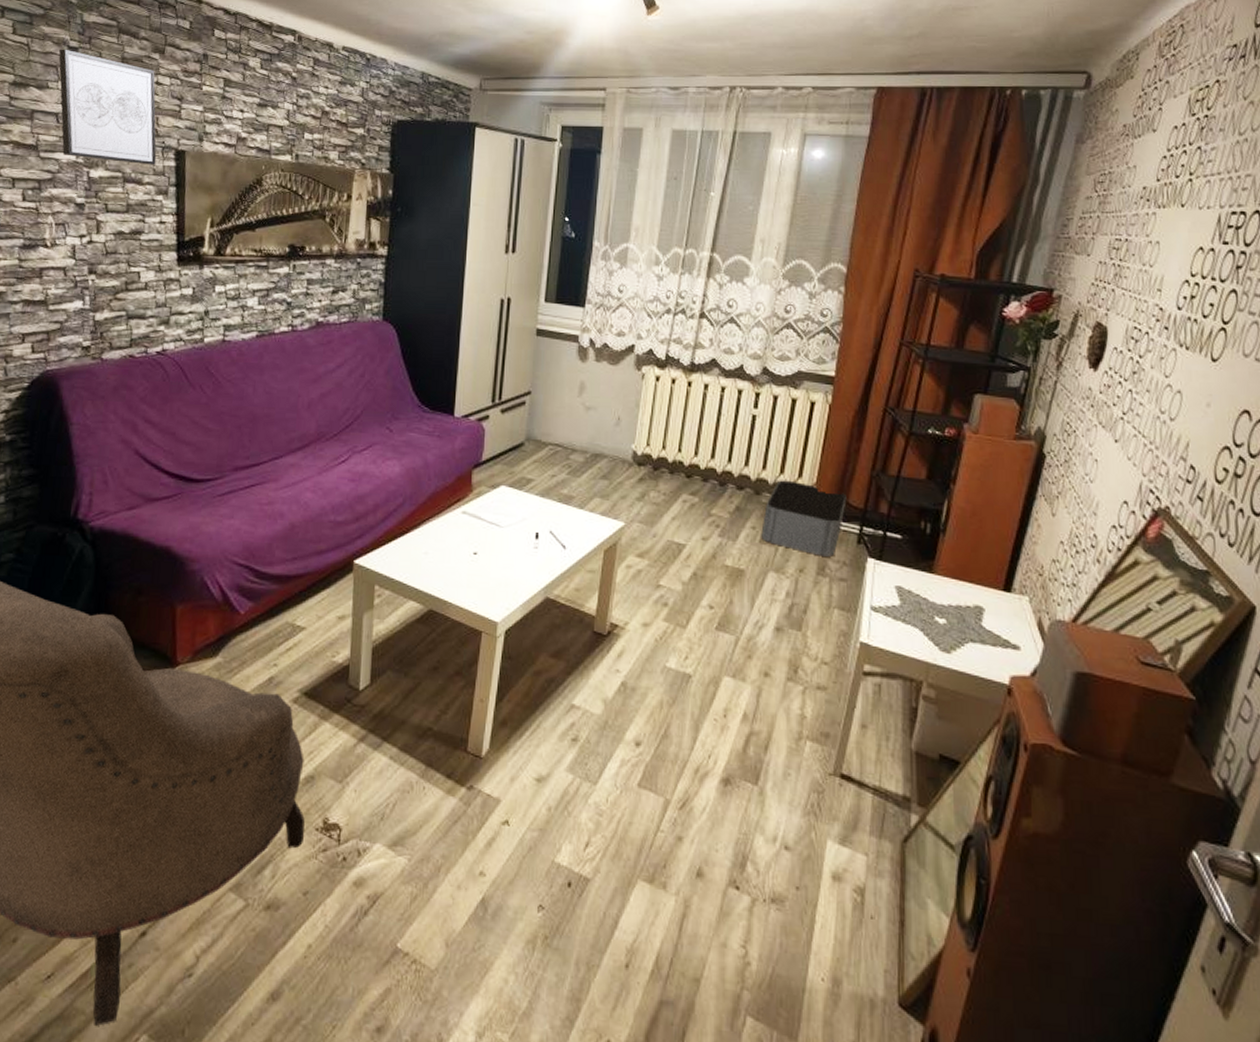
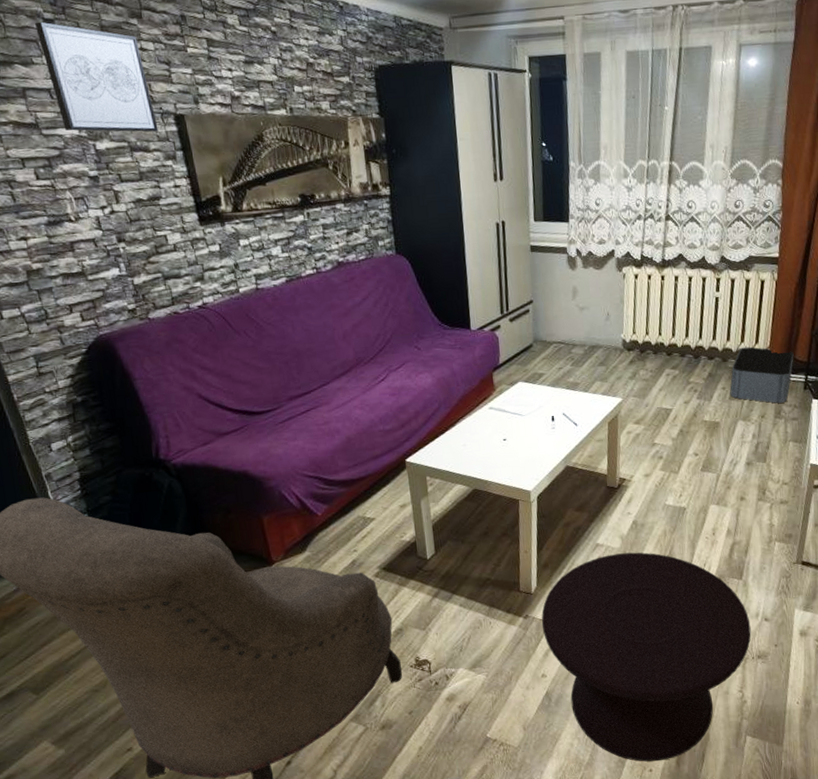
side table: none [488,722,765,1031] -> present [541,552,751,762]

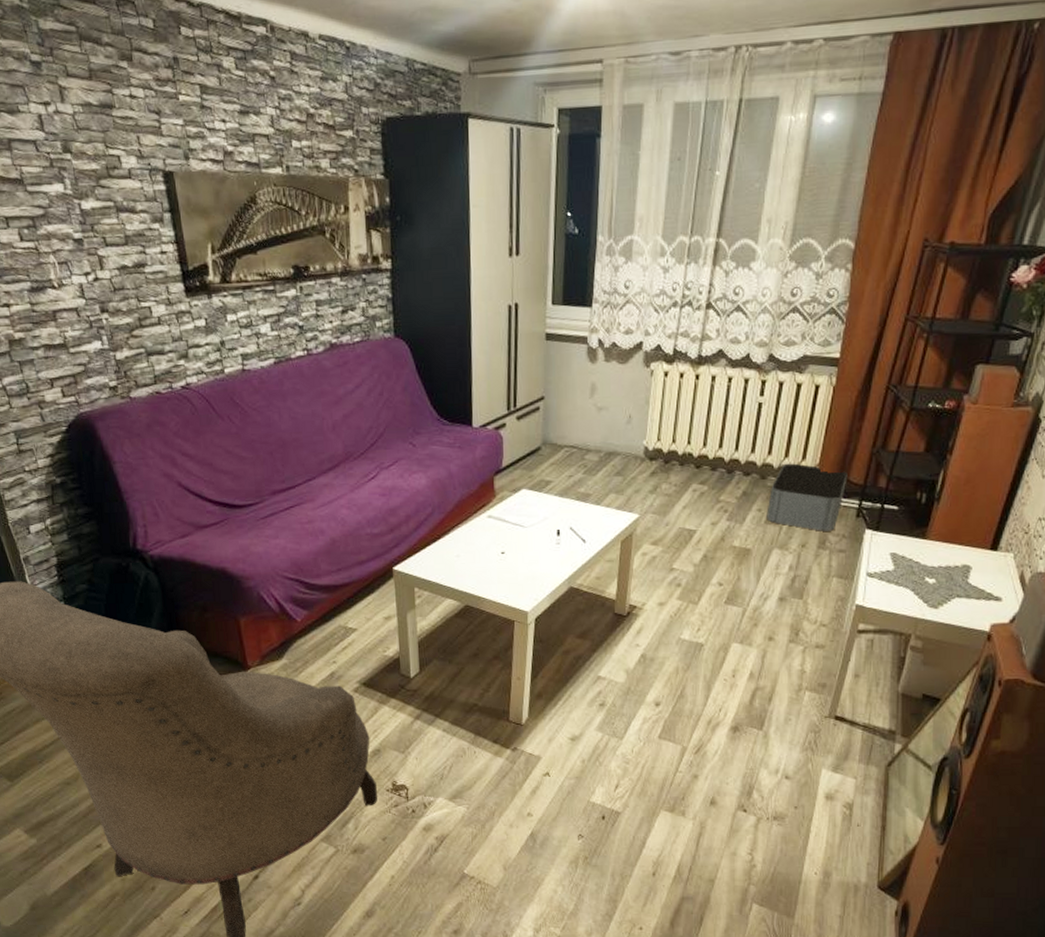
wall art: present [34,21,159,133] -> none [21,64,146,191]
side table: present [541,552,751,762] -> none [531,689,768,920]

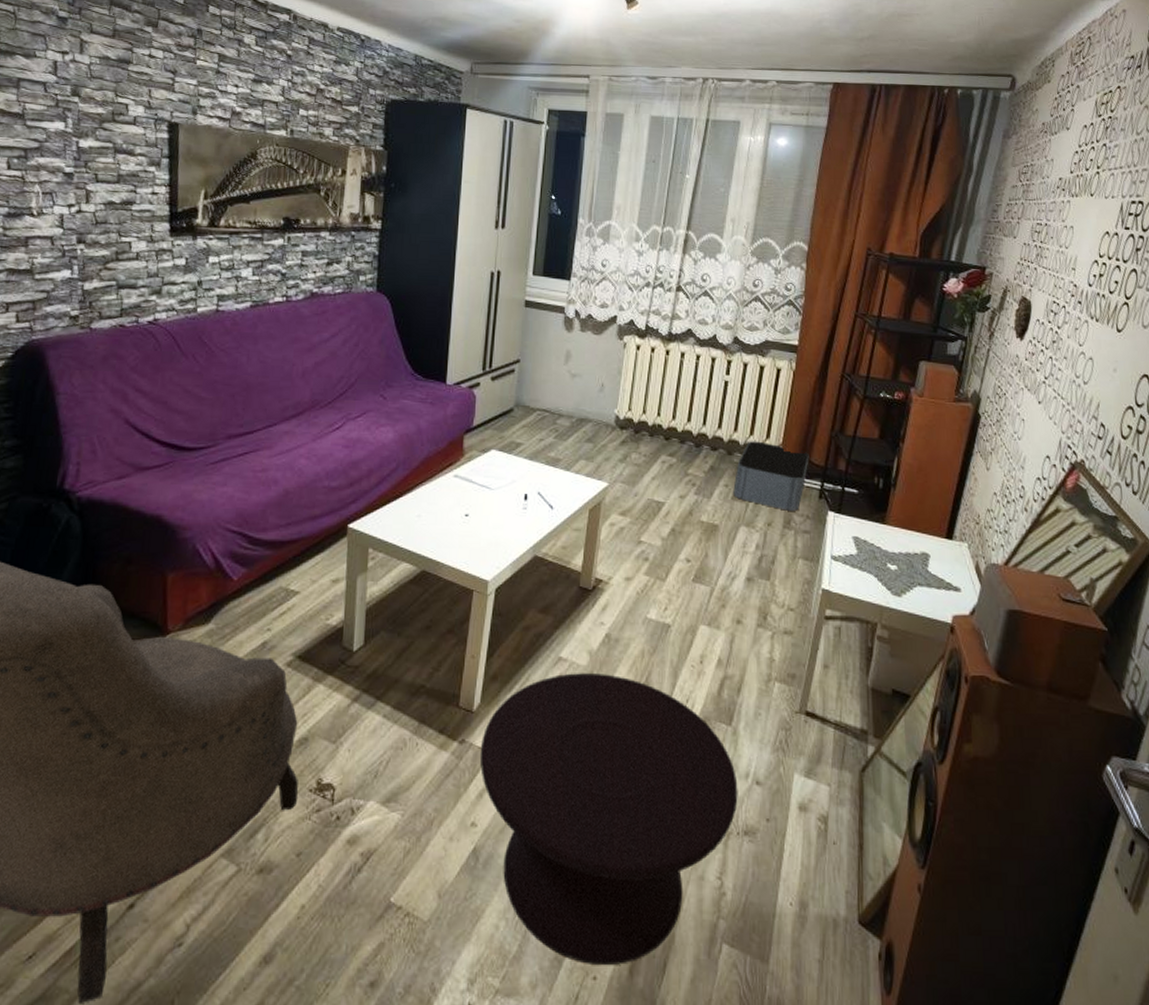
side table: none [531,689,768,920] -> present [479,673,738,966]

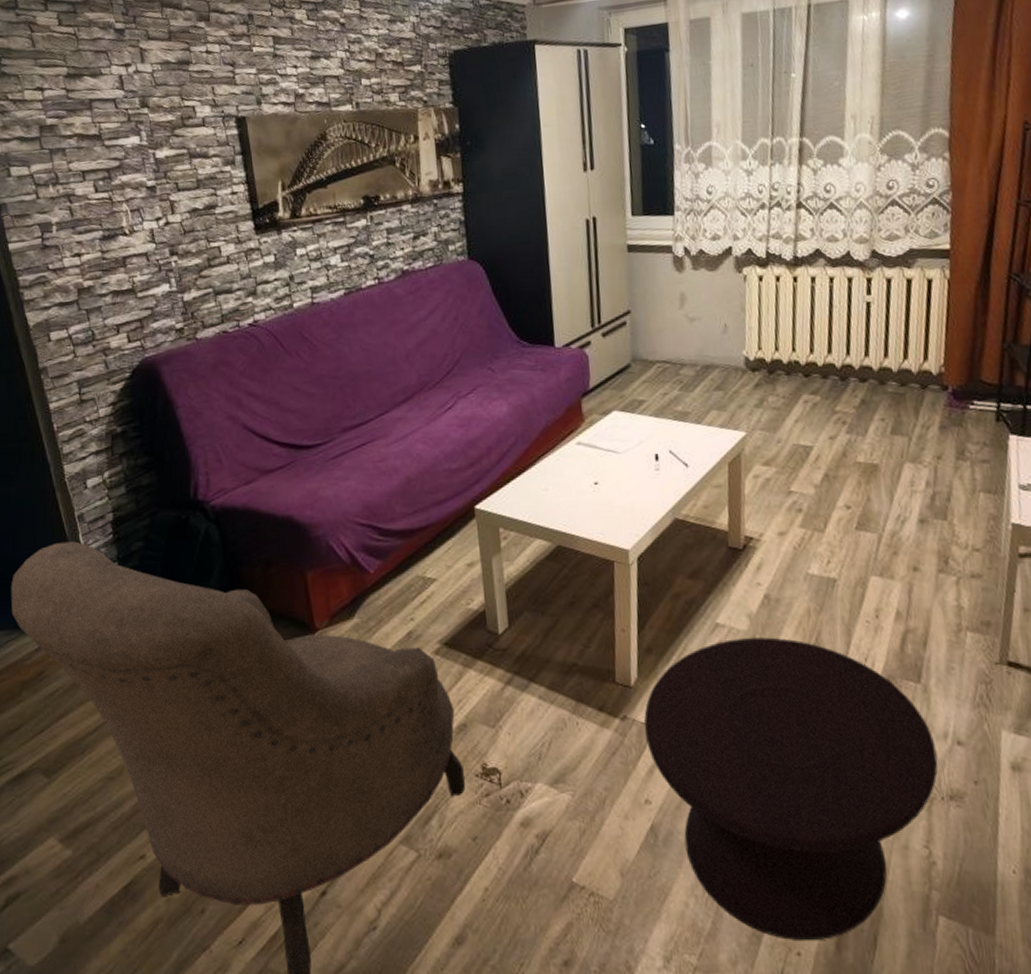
storage bin: present [733,441,809,511] -> none [891,365,979,440]

